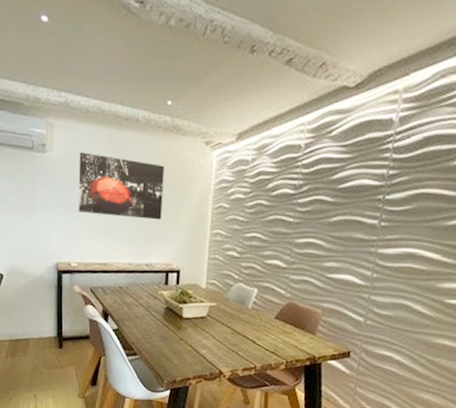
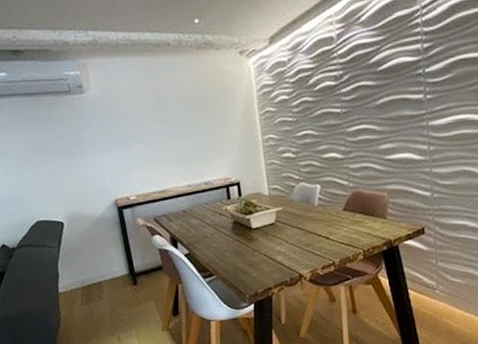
wall art: present [78,152,165,221] -> none [117,82,211,145]

